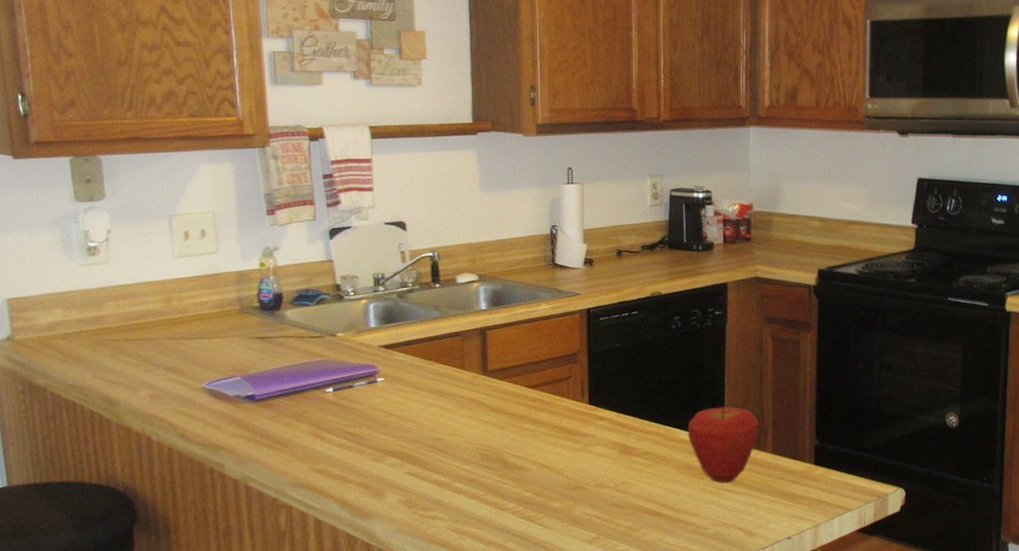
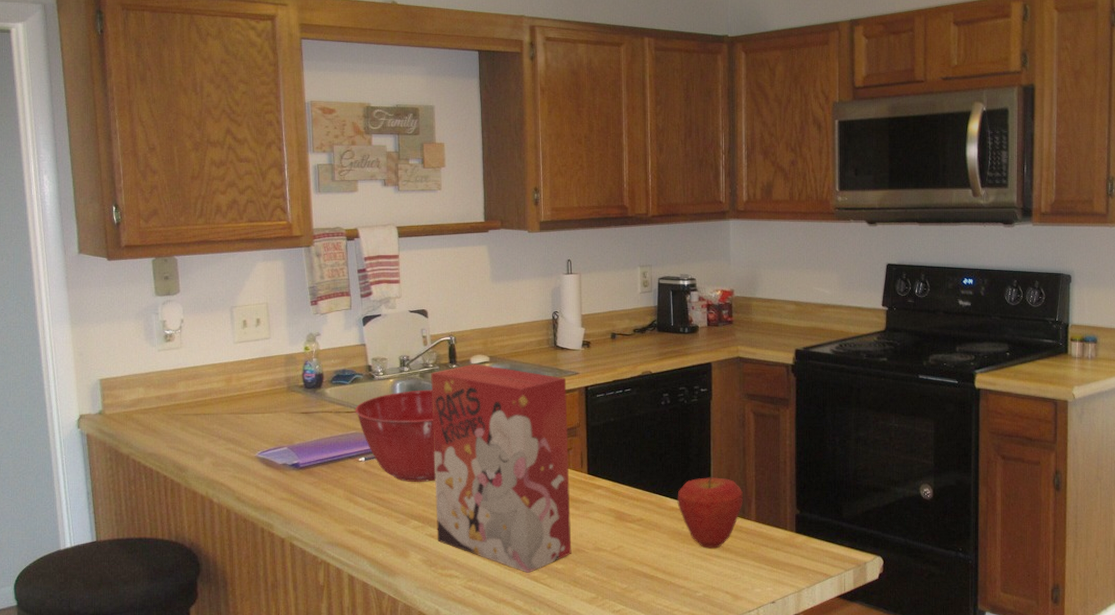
mixing bowl: none [320,312,416,415] -> present [355,390,436,482]
cereal box: none [410,283,570,513] -> present [431,363,572,573]

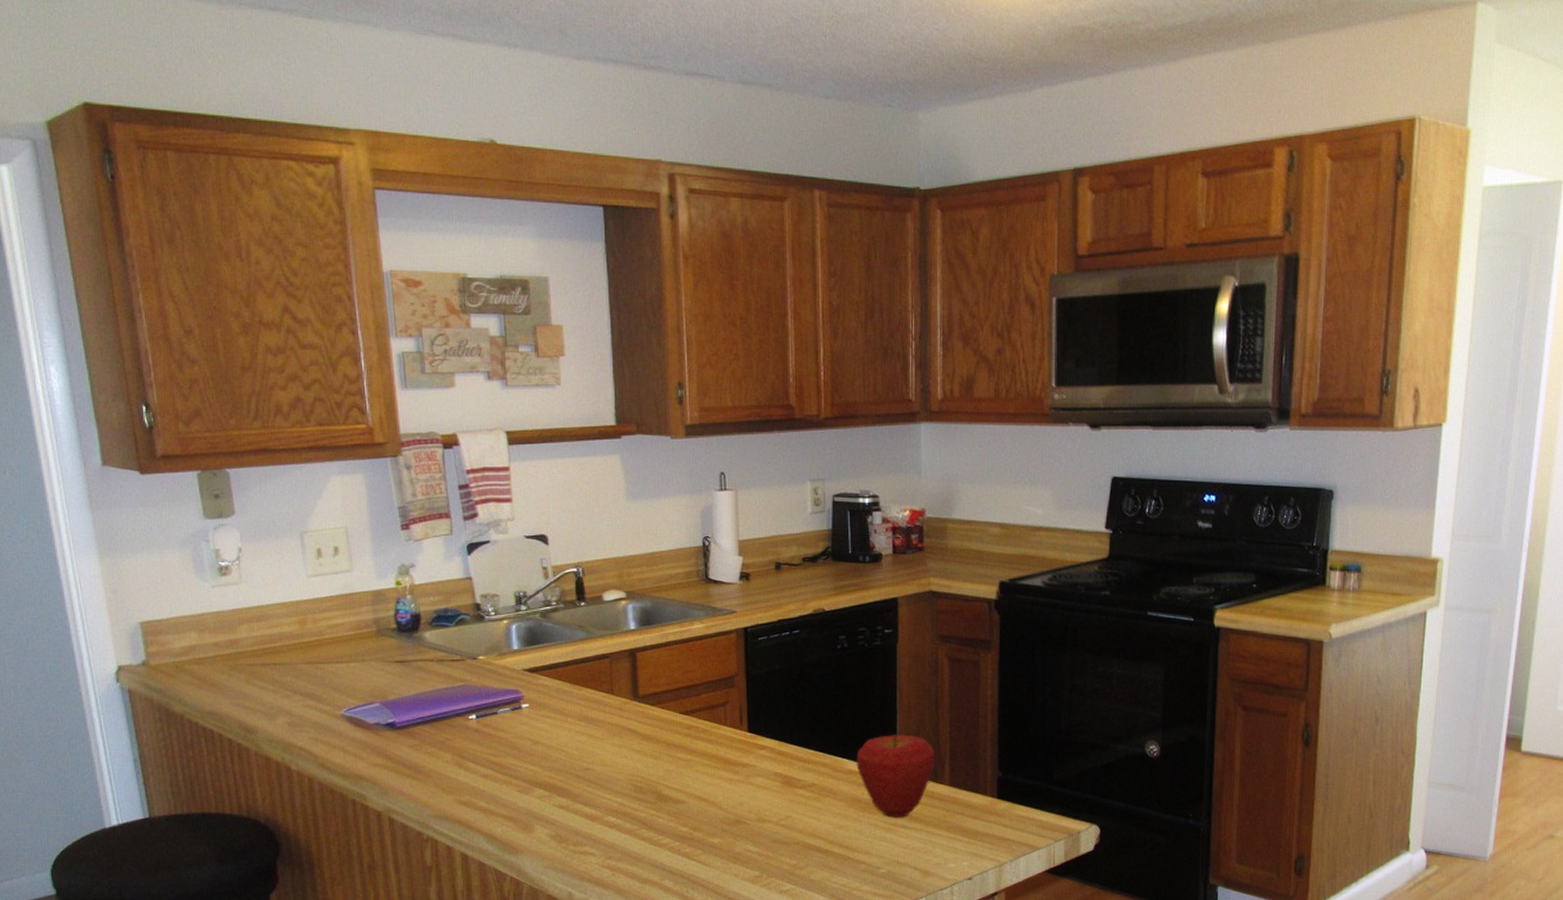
mixing bowl: present [355,390,436,482] -> none [461,632,564,743]
cereal box: present [431,363,572,573] -> none [554,600,730,849]

